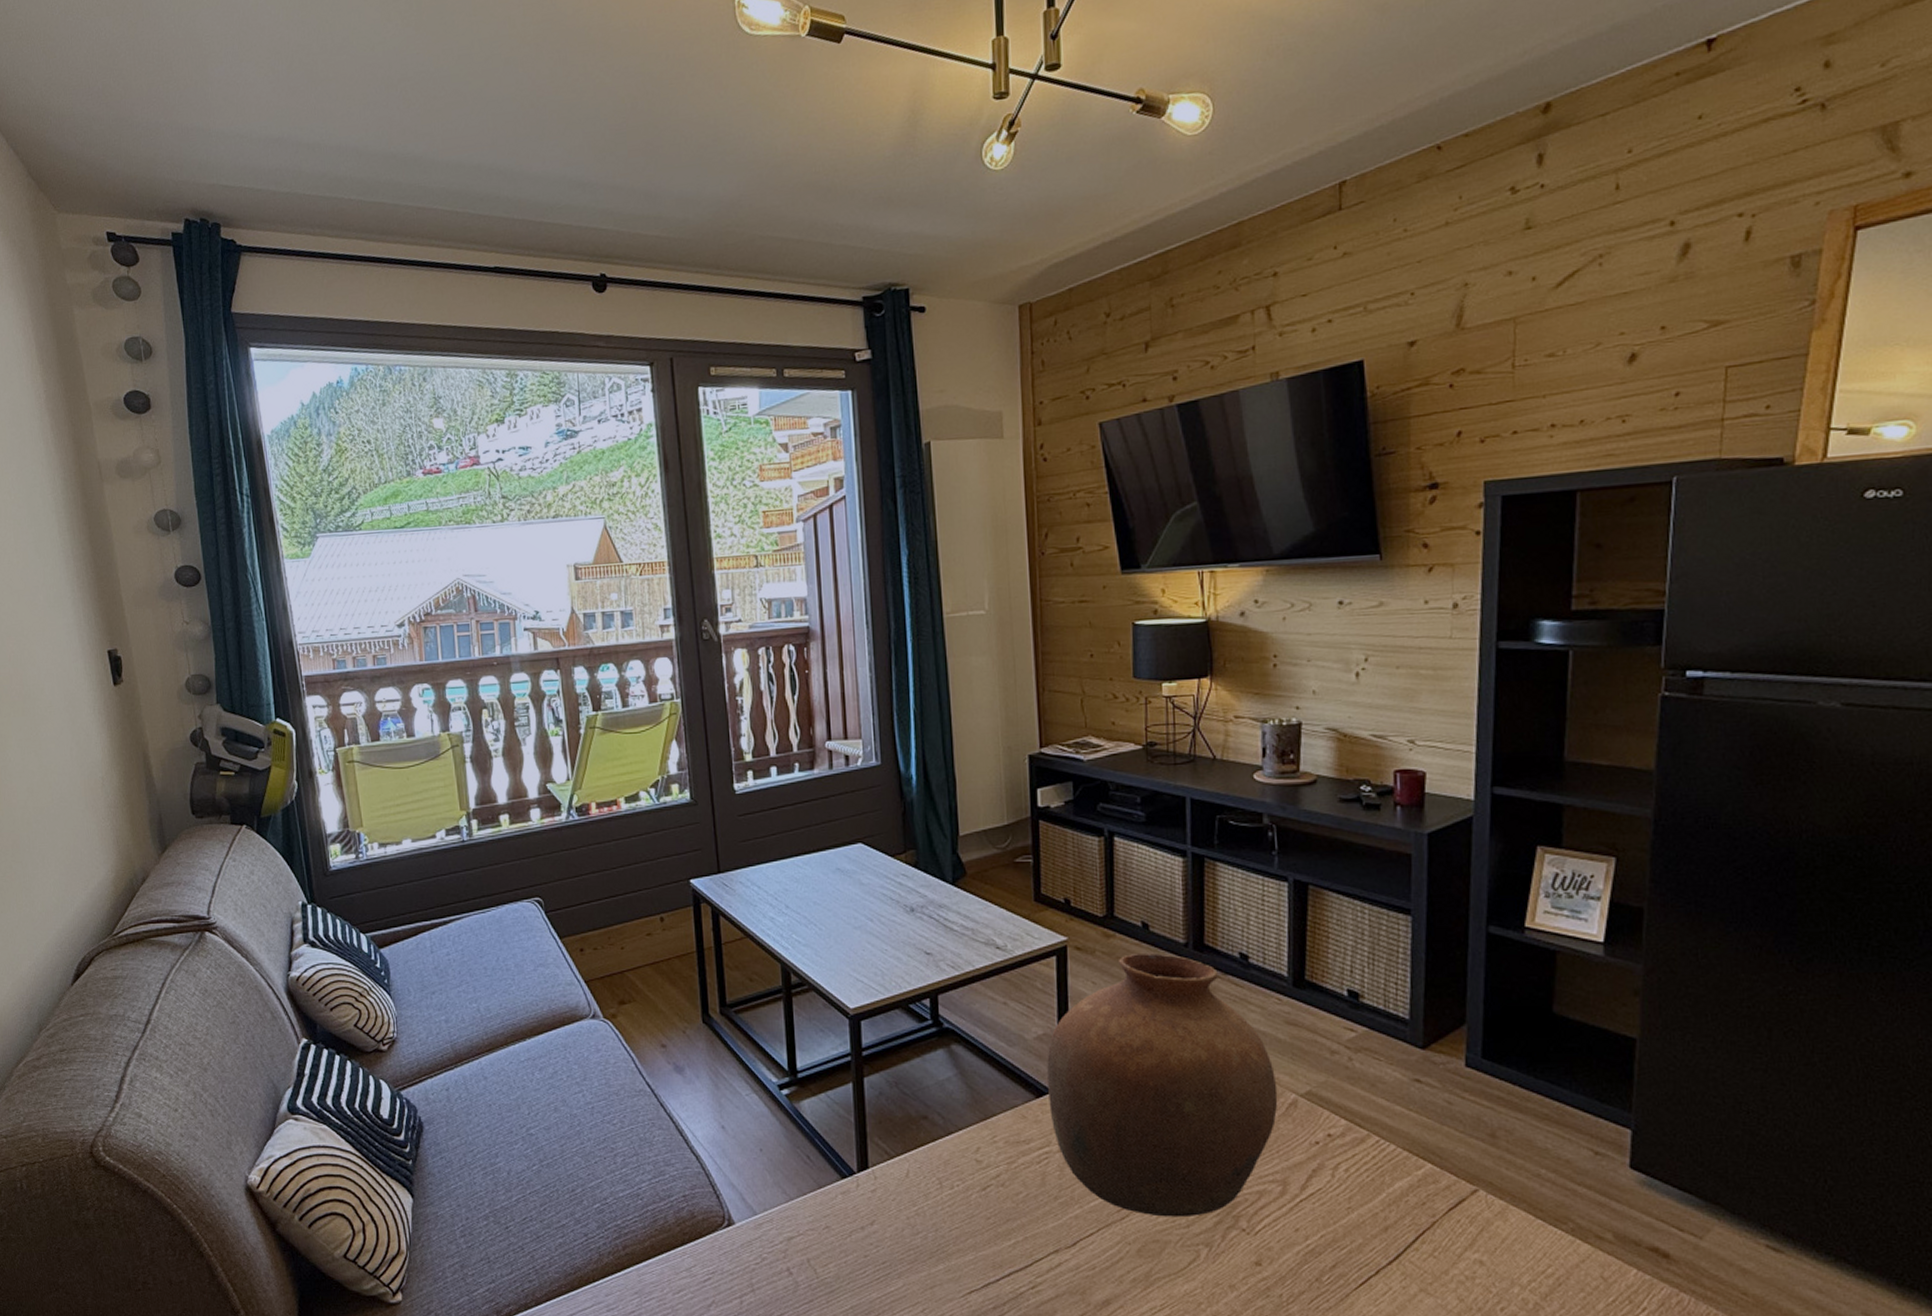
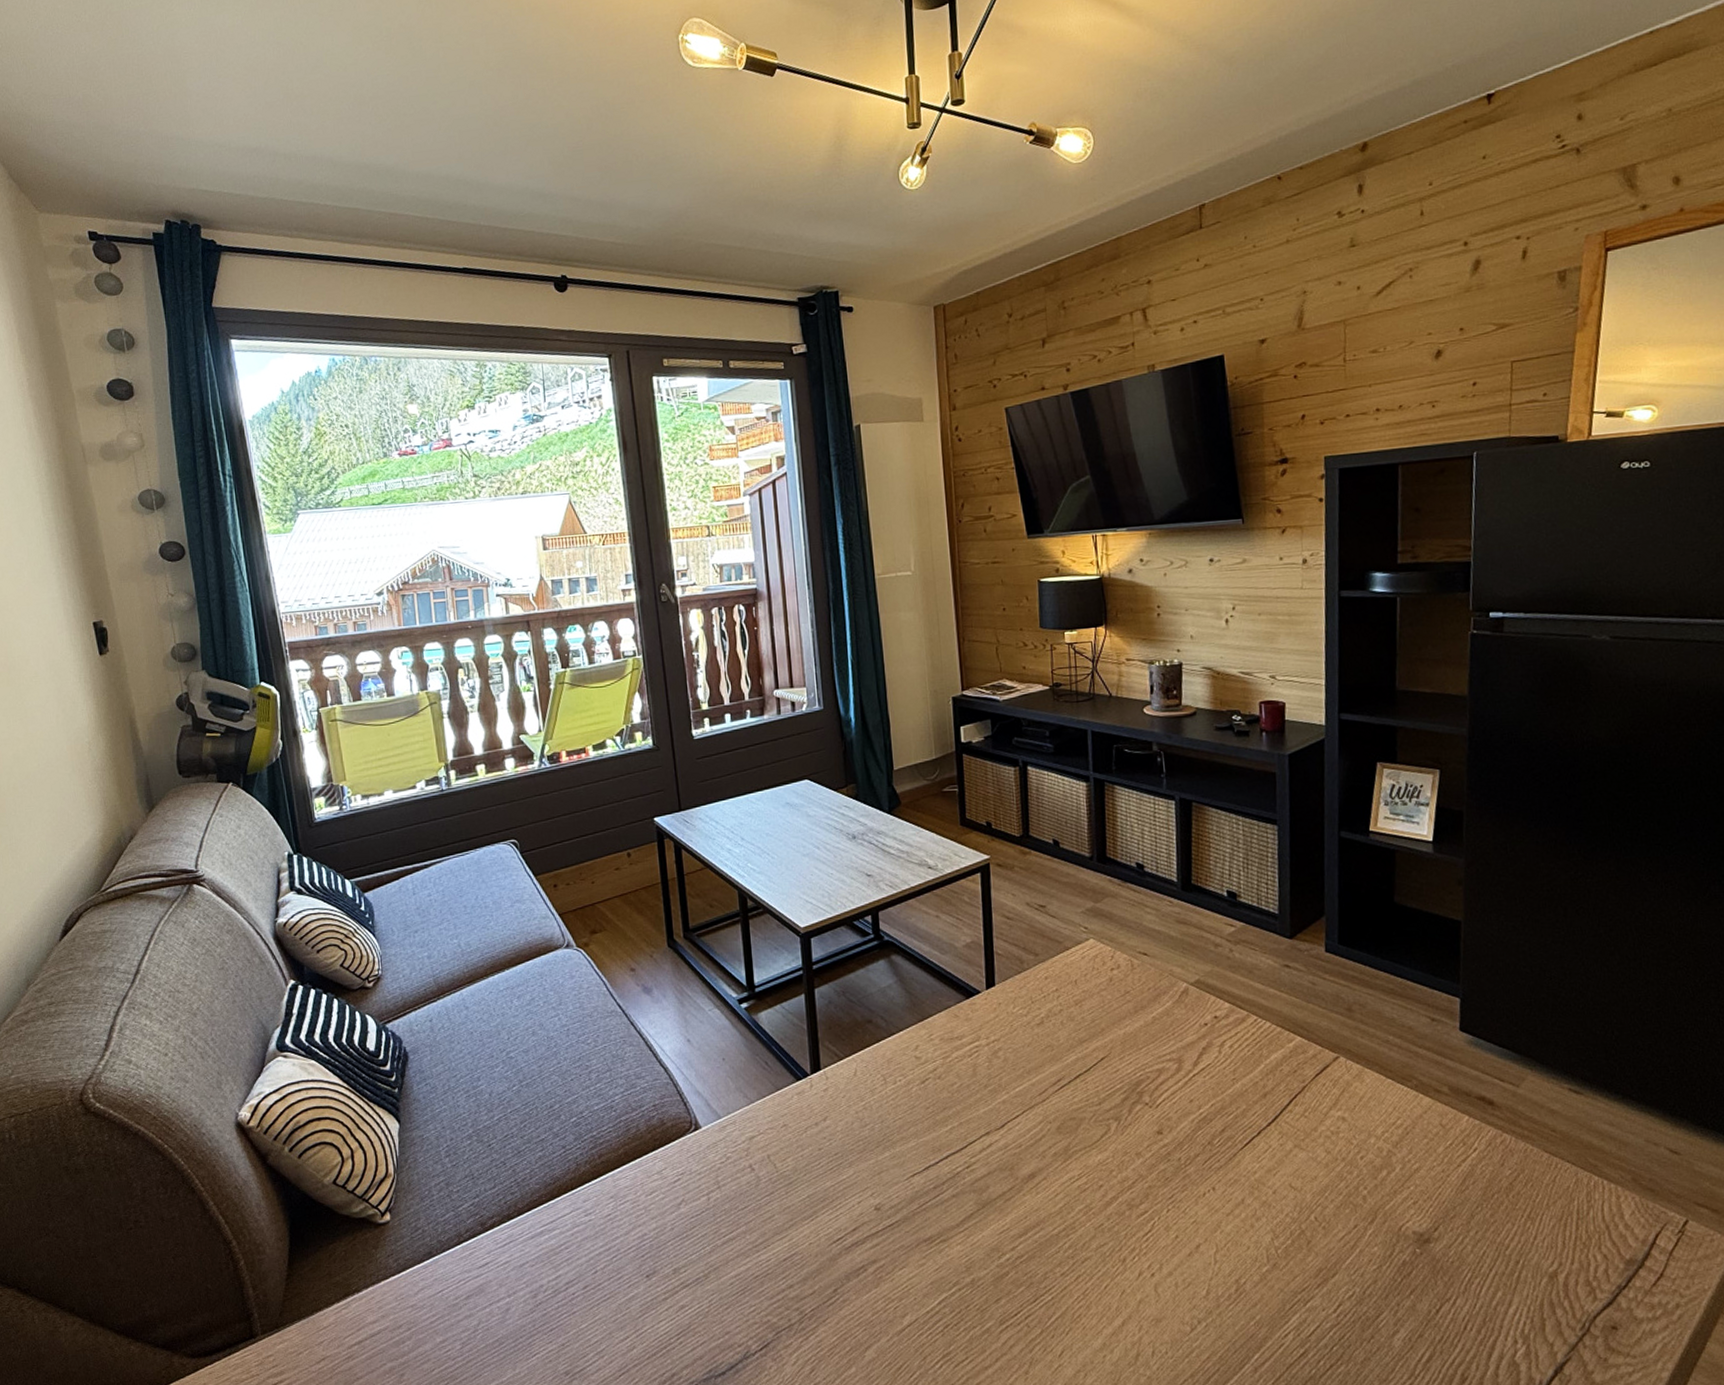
pottery: present [1047,954,1278,1218] -> none [975,866,1173,1097]

